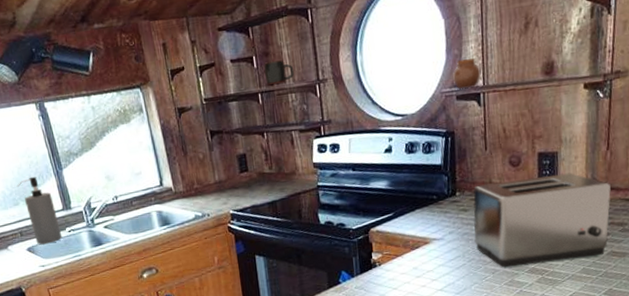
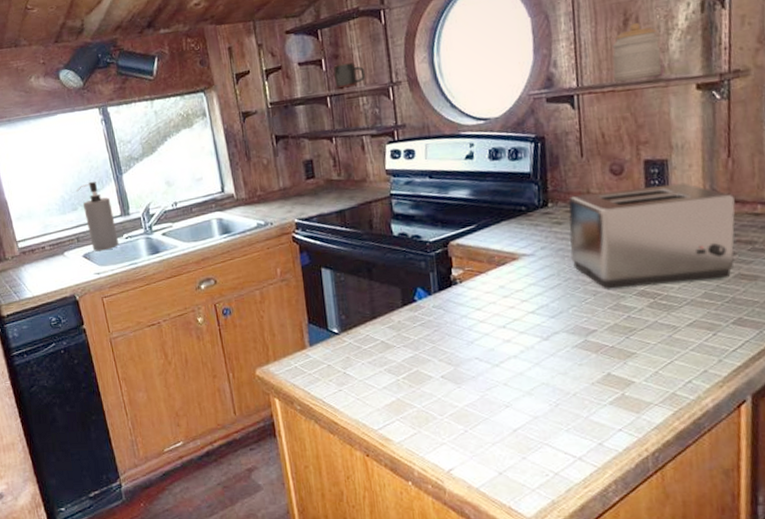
jar: present [453,57,481,90] -> none [542,57,575,92]
jar: none [514,26,556,82] -> present [611,23,662,82]

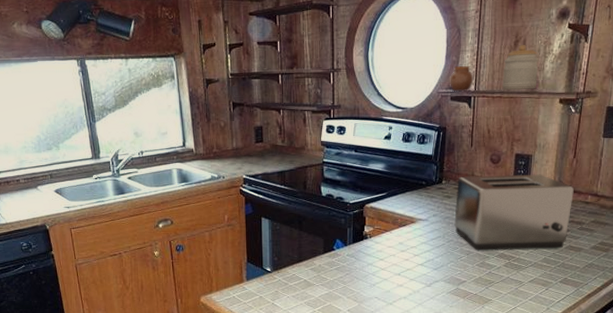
soap dispenser: present [76,181,119,252] -> none [51,125,89,188]
mug: present [333,62,366,89] -> none [287,48,313,69]
jar: none [542,57,575,92] -> present [450,65,474,92]

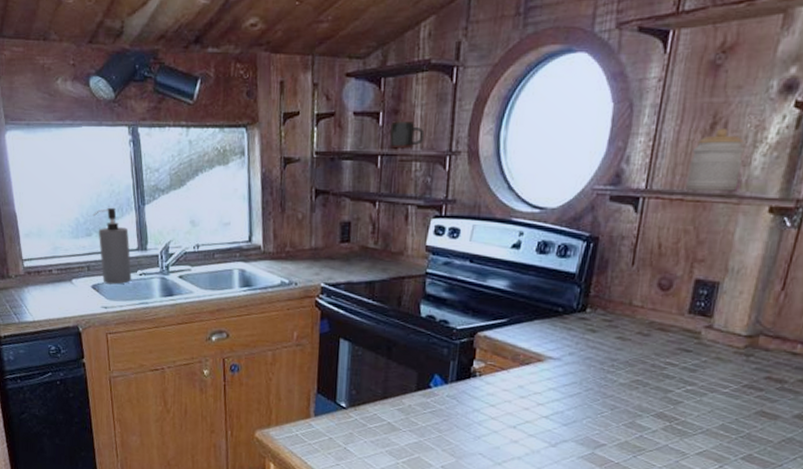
soap dispenser: none [51,125,89,188] -> present [92,207,132,285]
mug: none [287,48,313,69] -> present [389,121,424,149]
jar: present [450,65,474,92] -> none [610,154,646,190]
toaster: present [454,174,574,250] -> none [597,304,777,412]

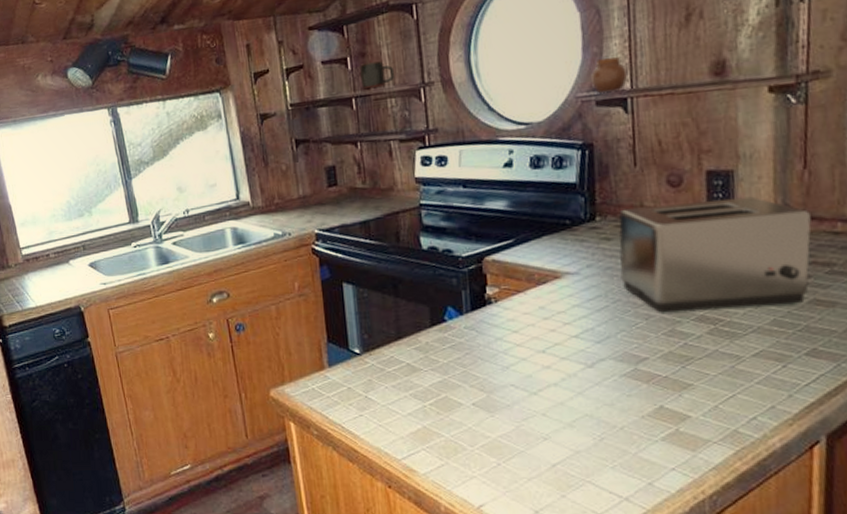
soap dispenser: present [92,207,132,285] -> none [82,185,127,261]
toaster: none [597,304,777,412] -> present [618,196,811,312]
jar: none [610,154,646,190] -> present [591,56,628,94]
jar: present [686,129,745,192] -> none [671,18,729,84]

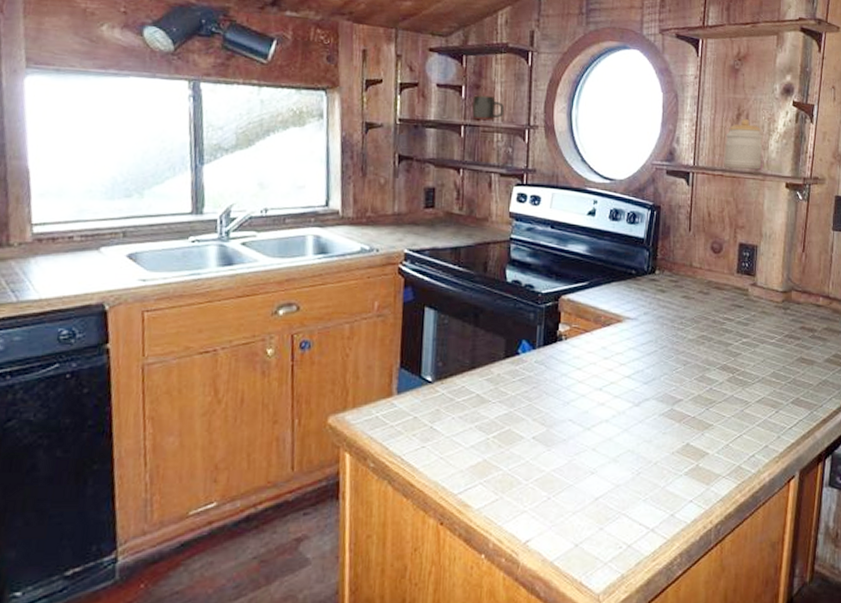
jar: present [591,56,628,94] -> none [665,136,693,166]
toaster: present [618,196,811,312] -> none [669,266,804,360]
jar: none [671,18,729,84] -> present [724,119,763,170]

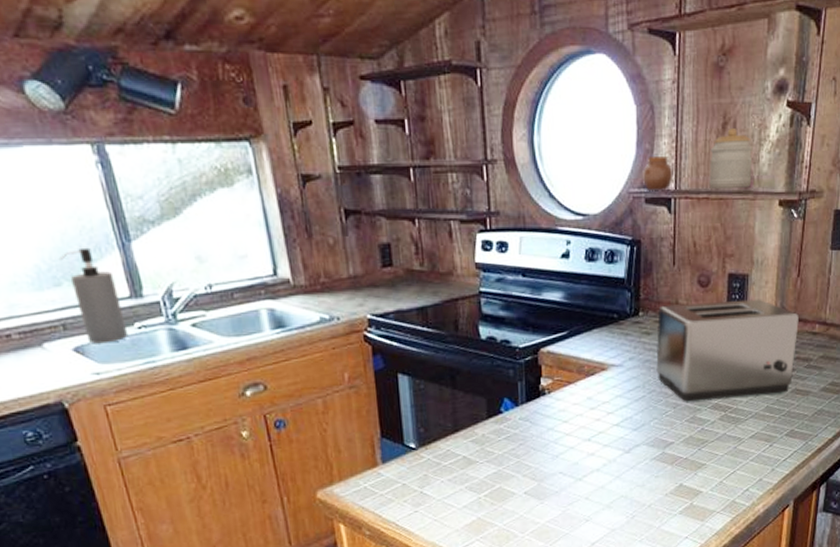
soap dispenser: none [135,165,182,253] -> present [58,247,129,344]
mug: present [472,95,505,121] -> none [418,129,457,160]
jar: none [665,136,693,166] -> present [643,155,674,192]
toaster: none [669,266,804,360] -> present [656,299,799,401]

